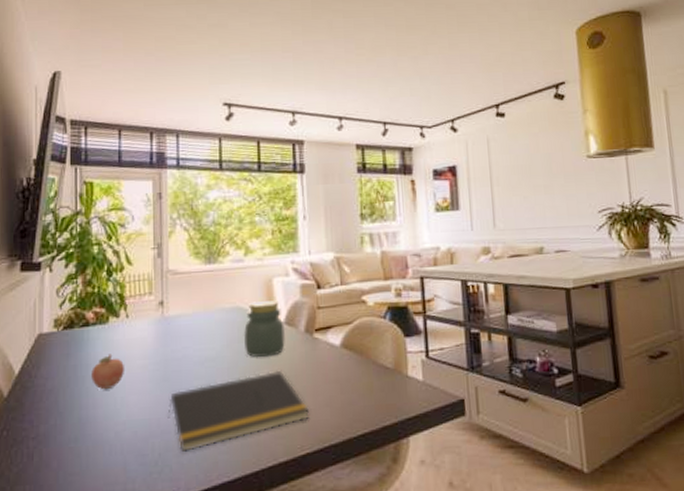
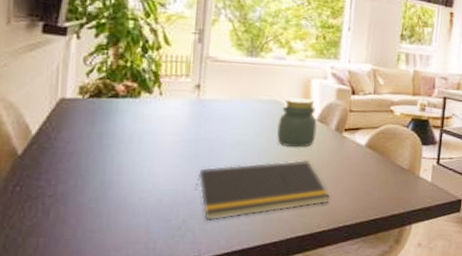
fruit: present [91,354,125,390] -> none [118,126,155,159]

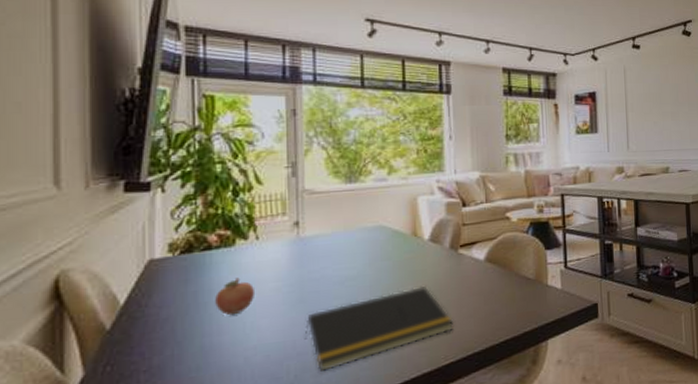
fruit: none [118,126,155,159] -> present [215,277,256,316]
jar: present [277,97,317,147] -> none [386,218,430,275]

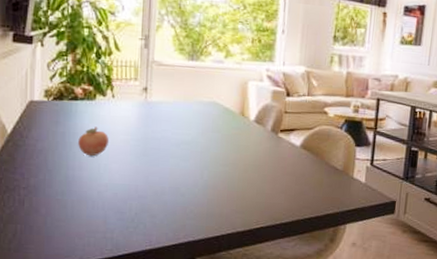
notepad: present [304,286,453,372] -> none [145,159,267,215]

